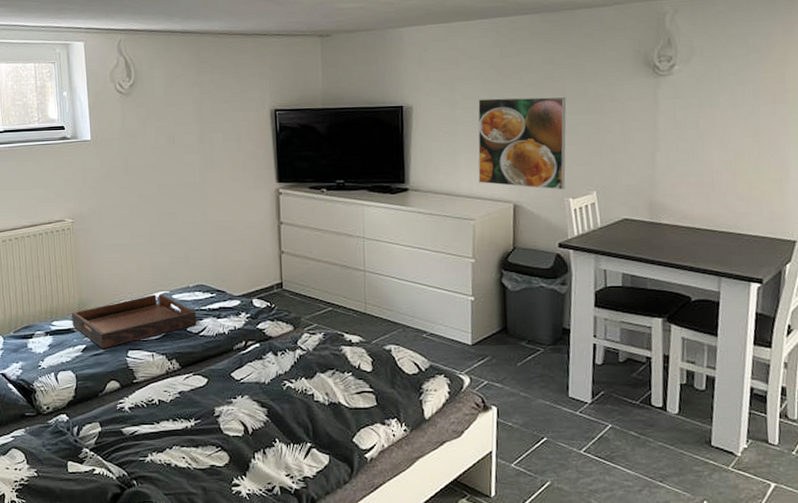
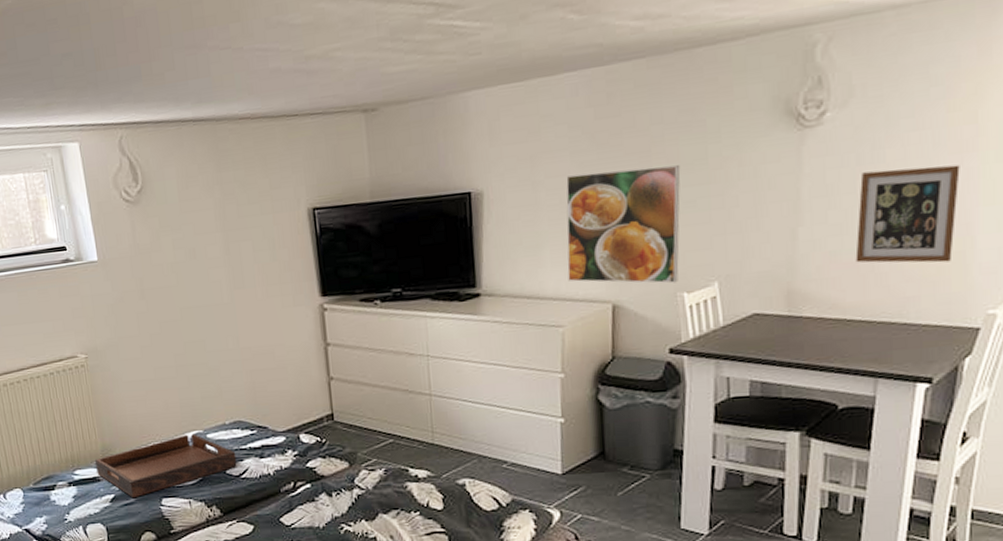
picture frame: none [700,112,775,187] -> present [855,164,960,263]

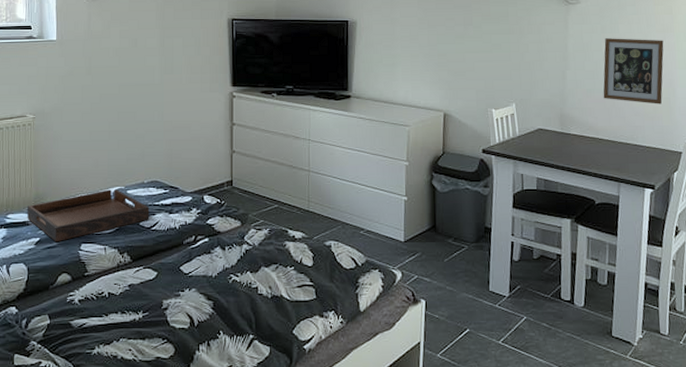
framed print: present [566,165,681,284] -> none [413,17,491,101]

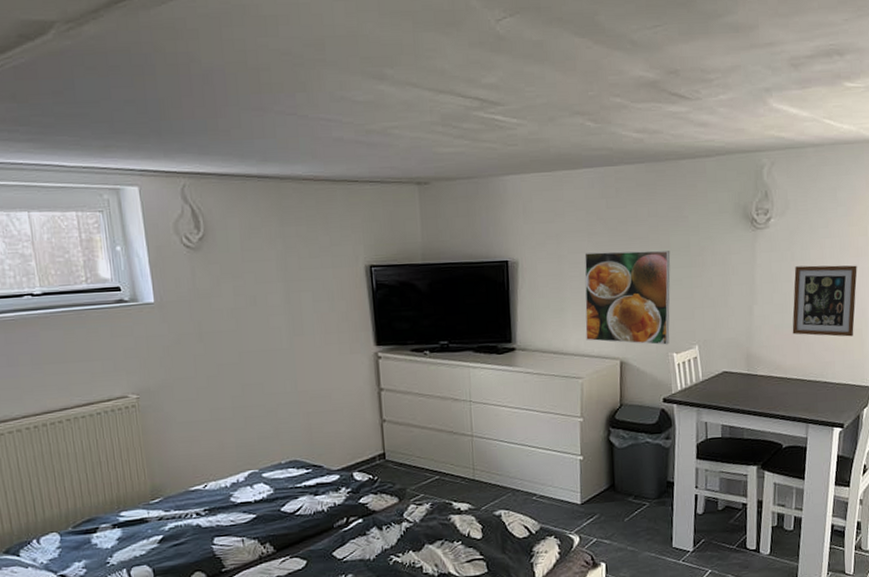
serving tray: present [27,189,150,243] -> none [144,473,292,539]
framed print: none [413,17,491,101] -> present [584,250,671,345]

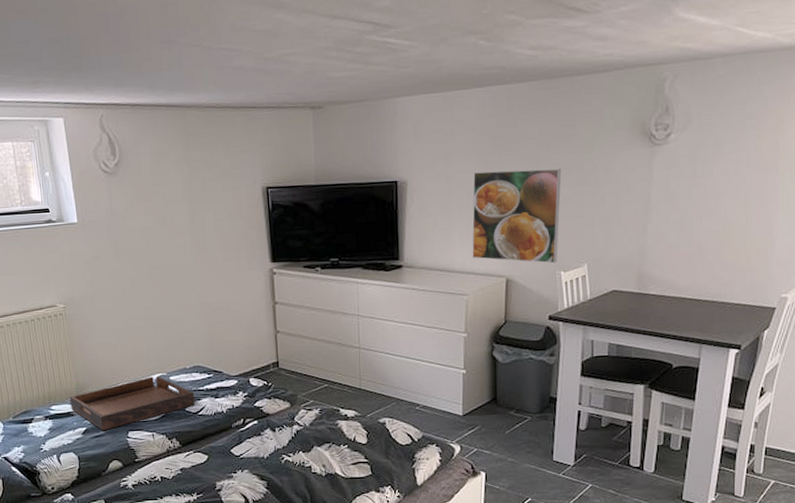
serving tray: none [144,473,292,539] -> present [70,376,195,431]
picture frame: present [792,265,857,337] -> none [689,181,765,256]

